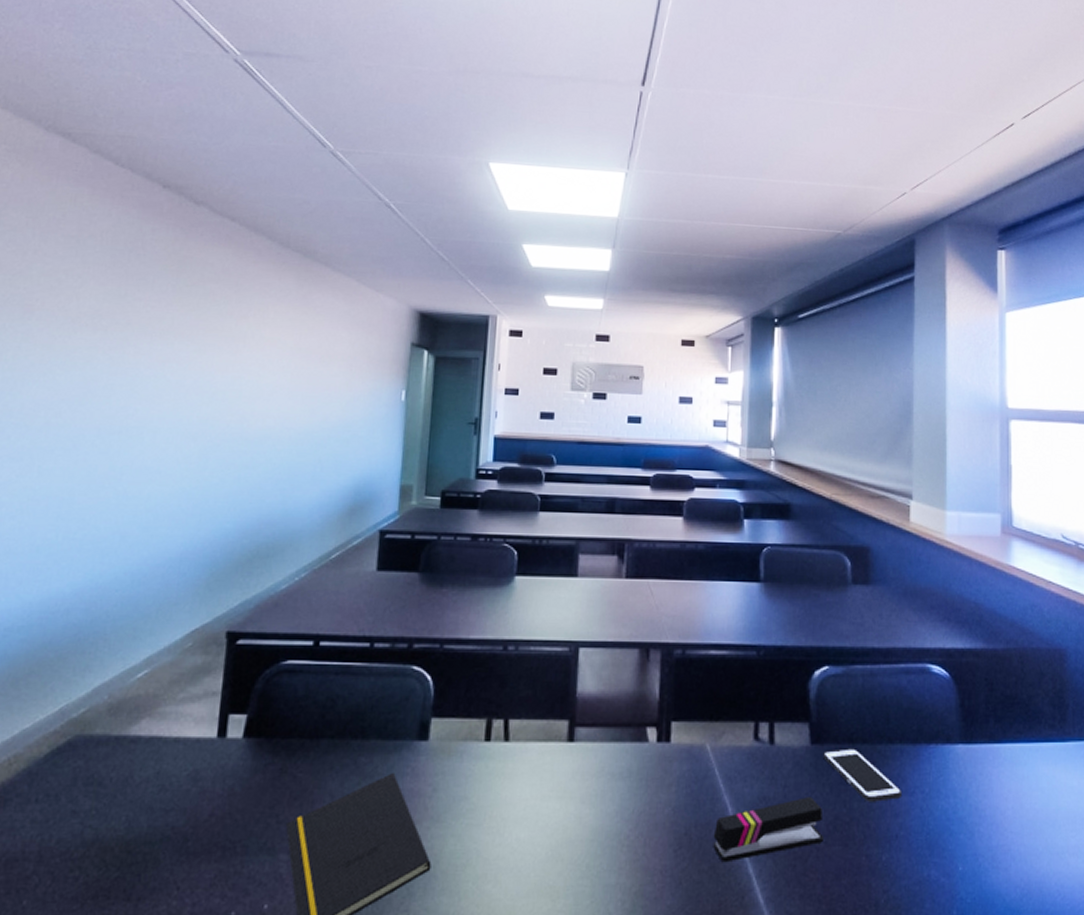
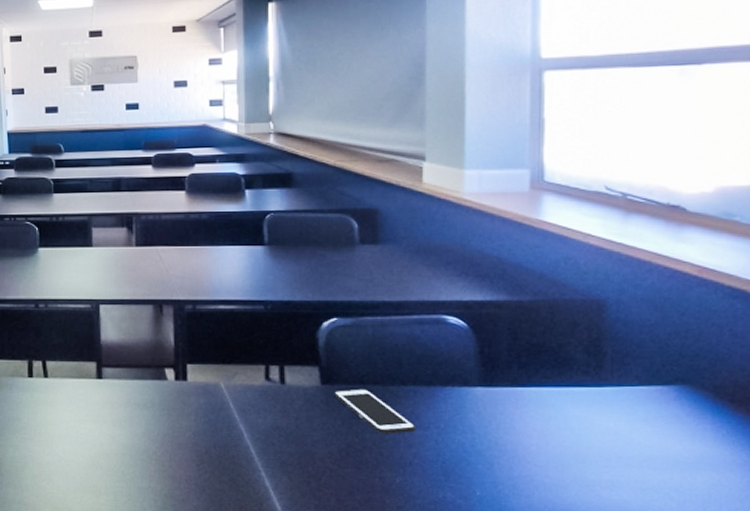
stapler: present [713,797,823,863] -> none [231,428,336,477]

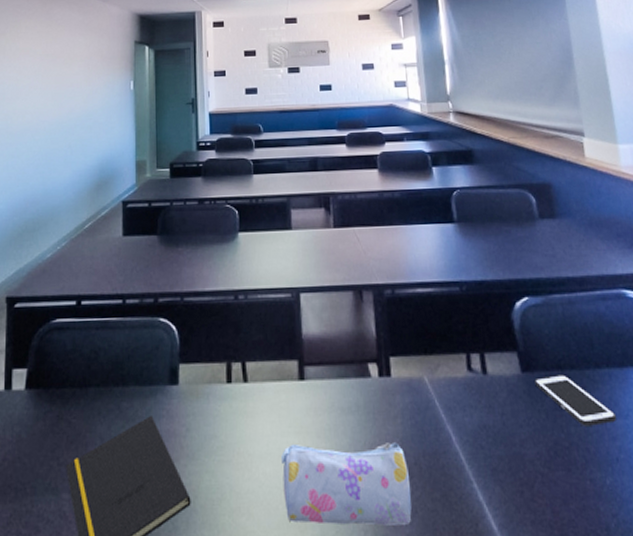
pencil case: none [78,429,201,499] -> present [280,442,412,526]

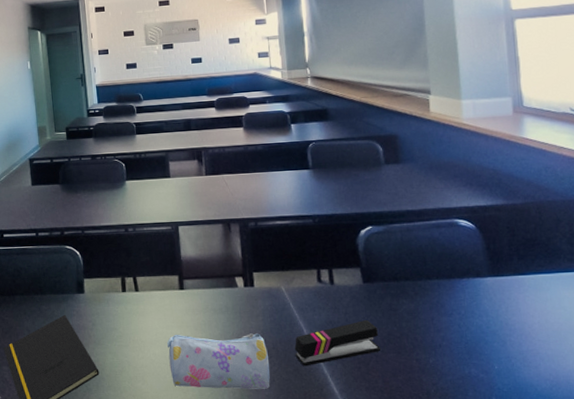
stapler: none [441,424,546,491] -> present [294,320,380,367]
cell phone: present [534,374,617,426] -> none [374,284,443,322]

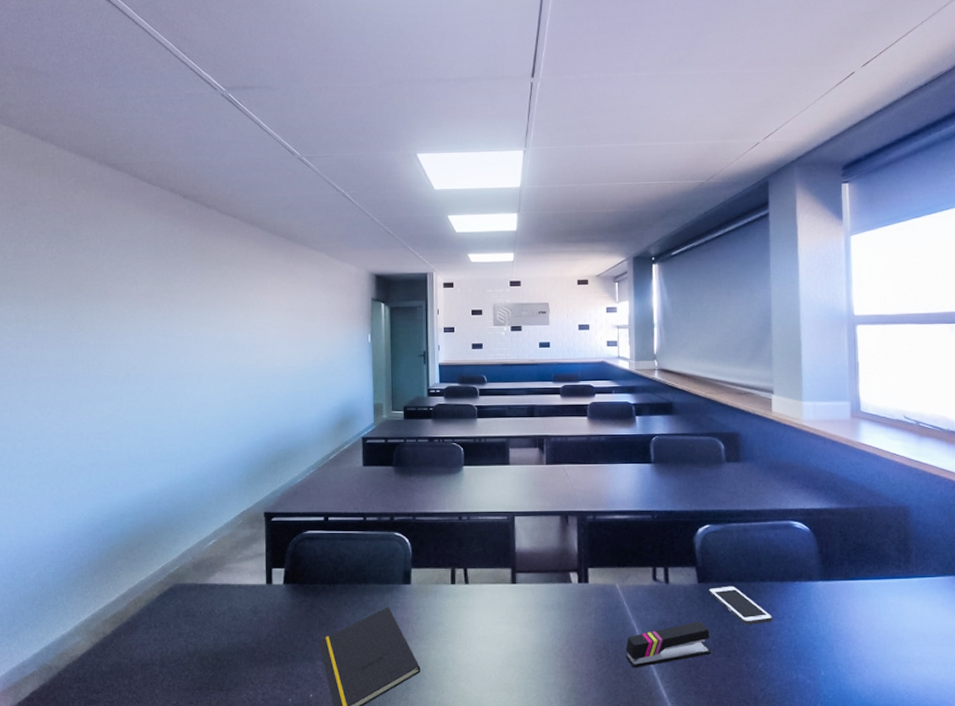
pencil case: present [166,333,270,389] -> none [494,631,600,691]
cell phone: none [374,284,443,322] -> present [708,586,774,625]

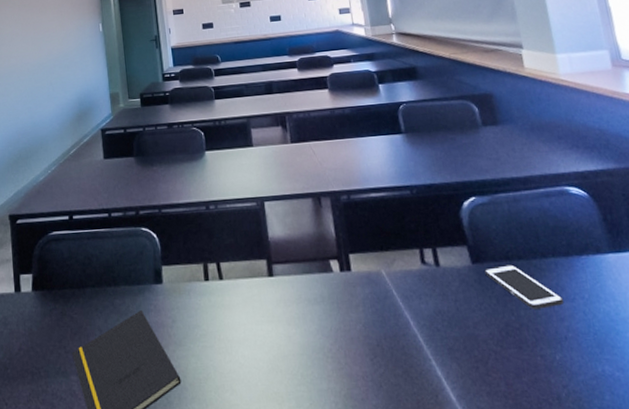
stapler: present [625,622,711,668] -> none [401,308,499,368]

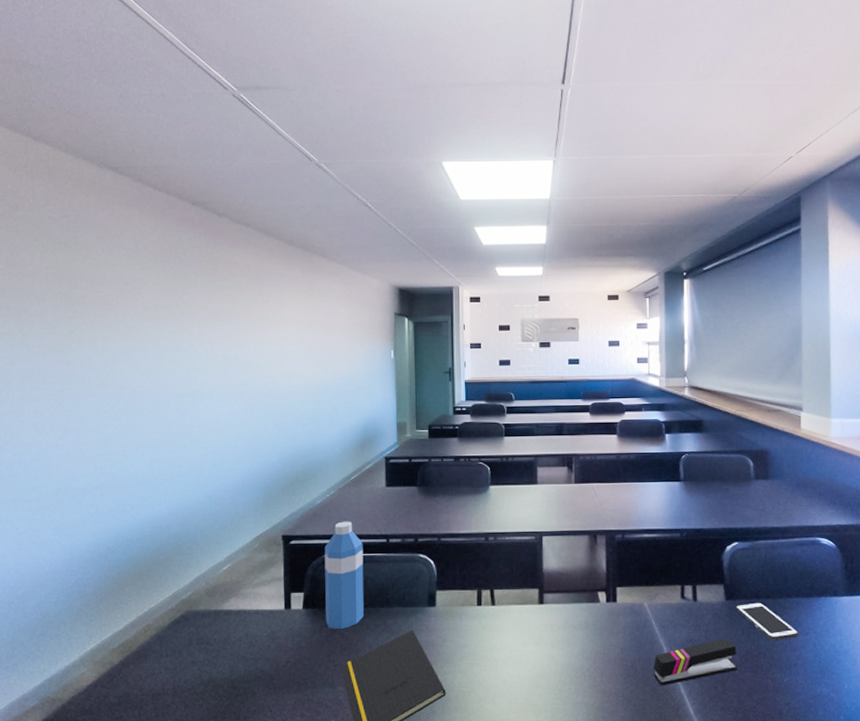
water bottle: none [49,196,92,312] -> present [324,521,364,629]
stapler: none [401,308,499,368] -> present [653,638,738,686]

